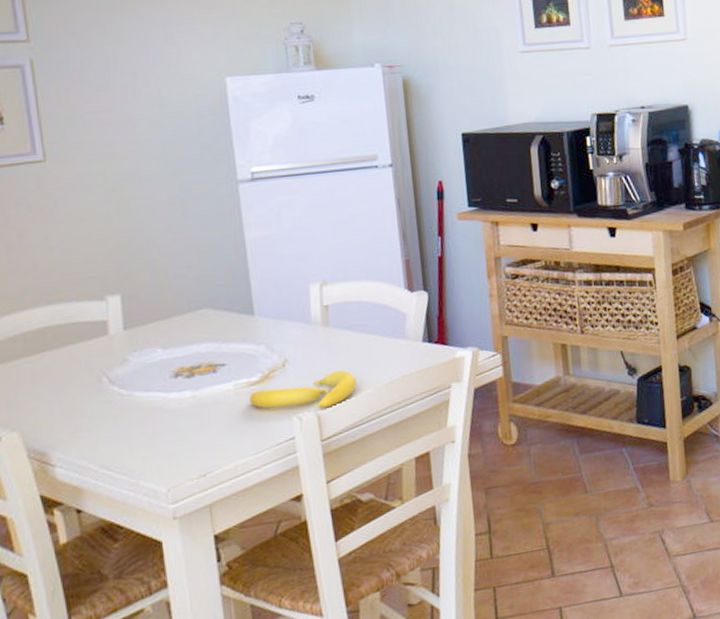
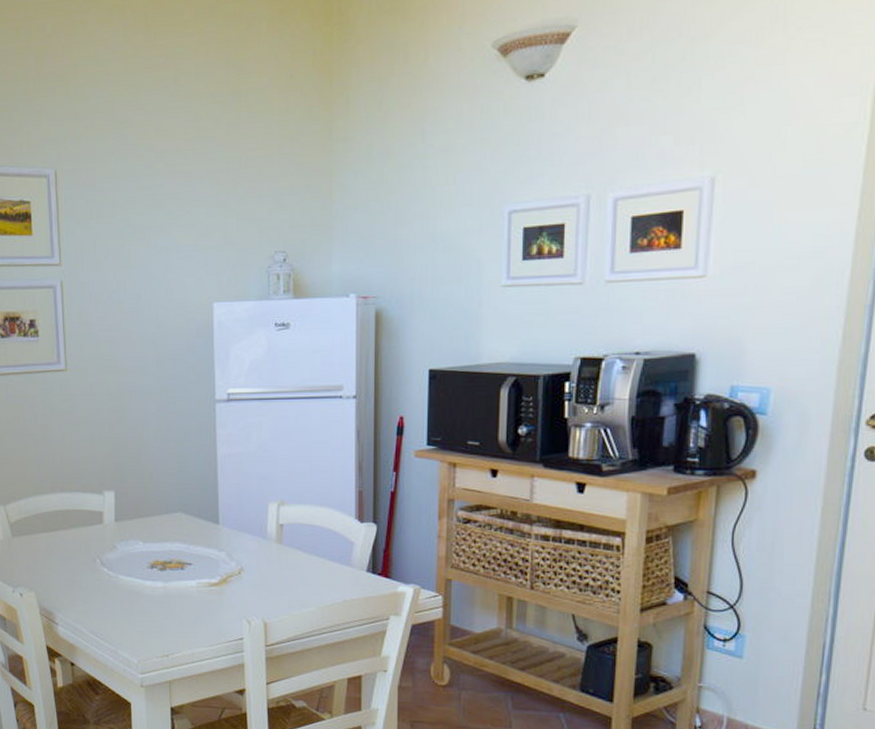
banana: present [249,370,356,409] -> none [209,585,301,617]

